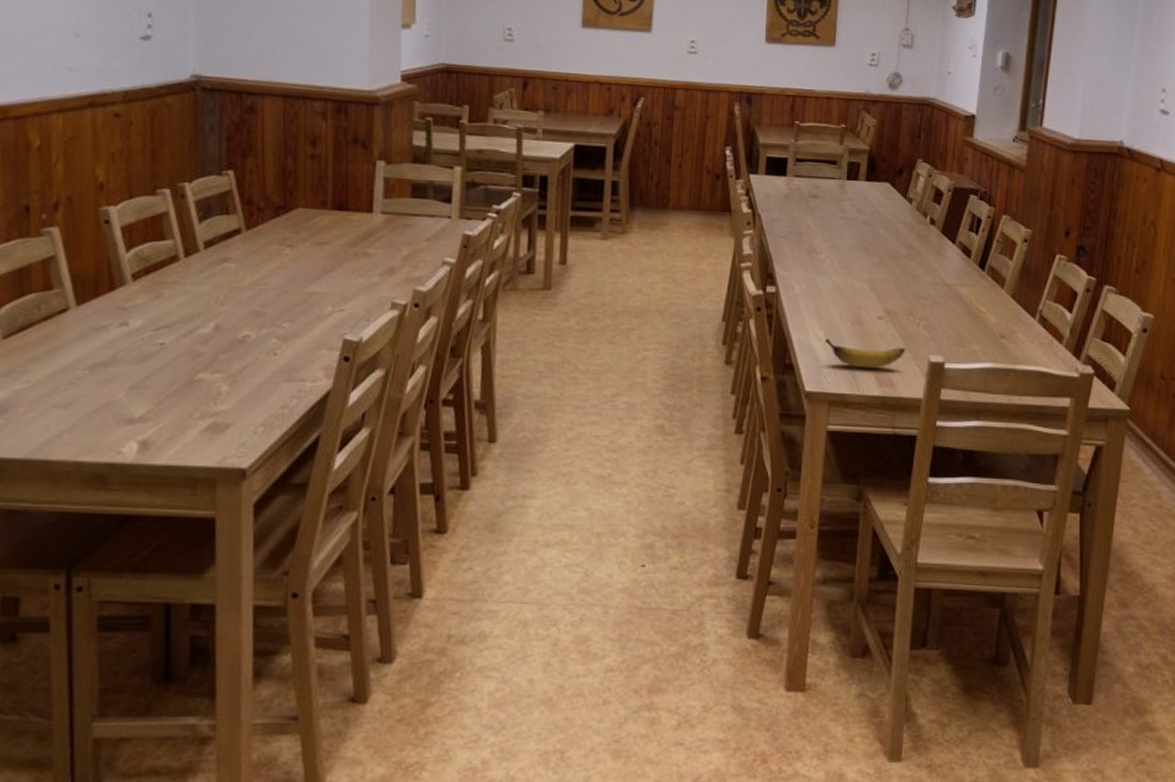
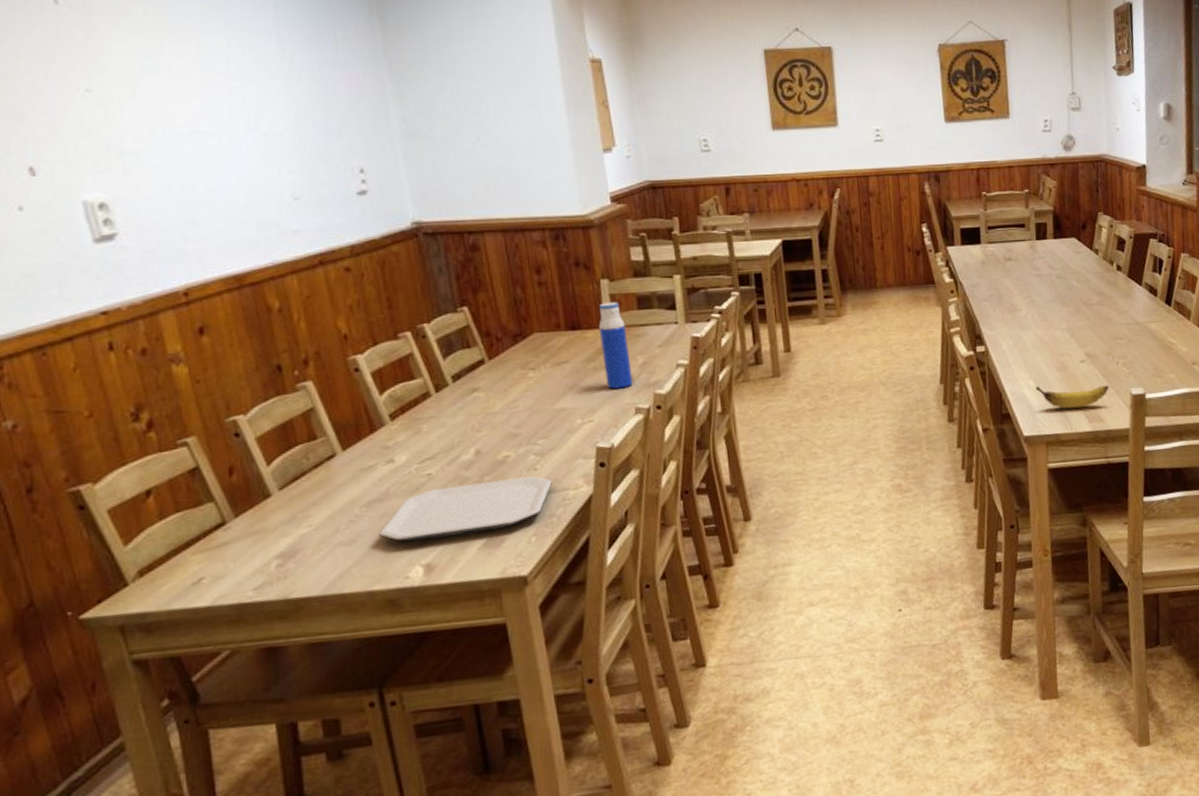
plate: none [98,360,290,415] -> present [379,476,552,542]
water bottle: none [365,185,396,280] -> present [598,302,633,389]

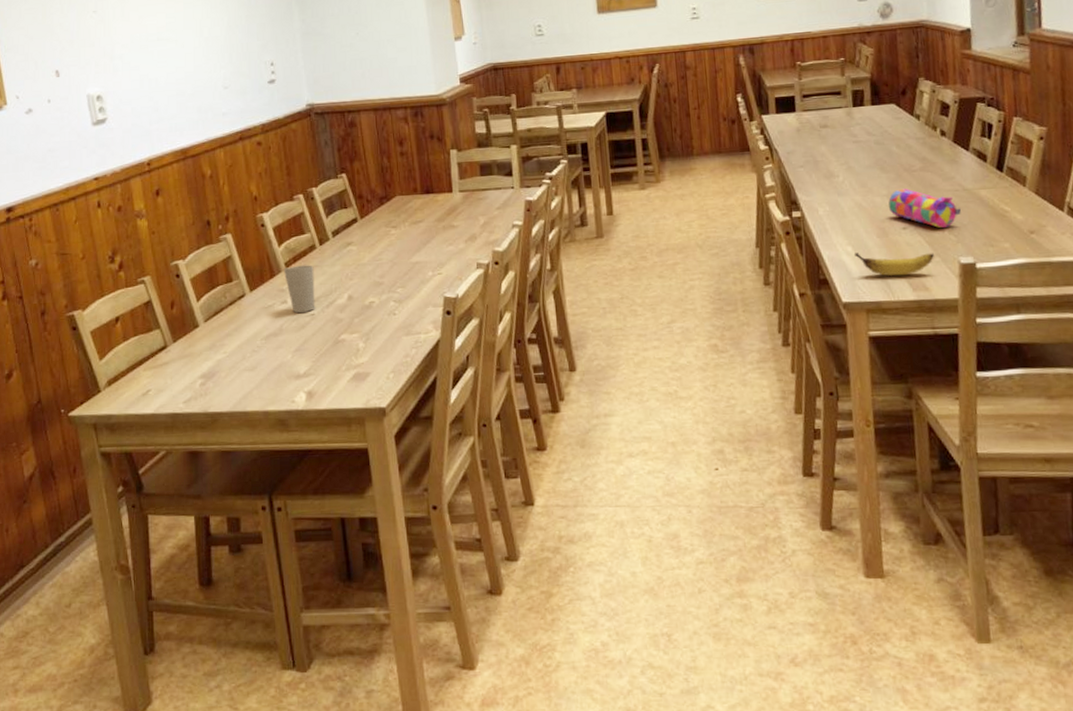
plate: present [379,476,552,542] -> none [274,320,407,371]
cup: none [387,415,433,474] -> present [283,265,315,314]
water bottle: present [598,302,633,389] -> none [448,169,475,246]
pencil case: none [1067,322,1133,361] -> present [888,188,961,228]

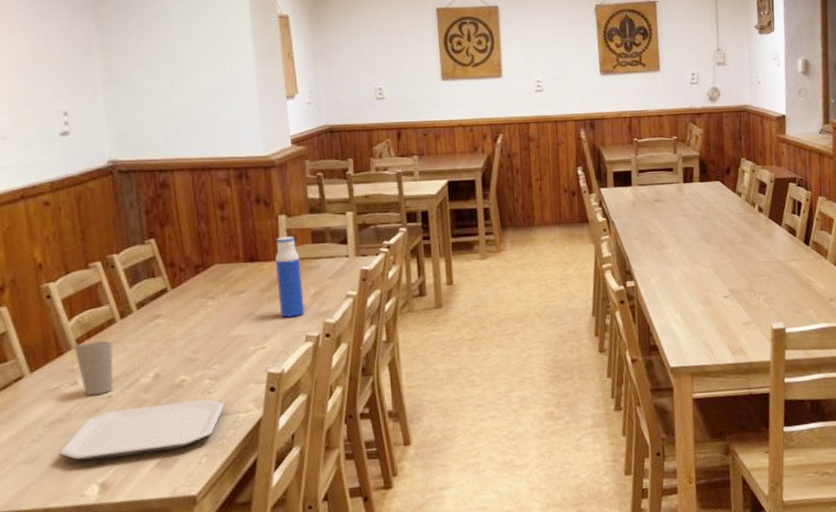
plate: none [274,320,407,371] -> present [59,399,224,461]
water bottle: none [448,169,475,246] -> present [275,236,304,318]
banana: present [853,252,935,276] -> none [681,319,752,341]
pencil case: present [888,188,961,228] -> none [712,260,774,296]

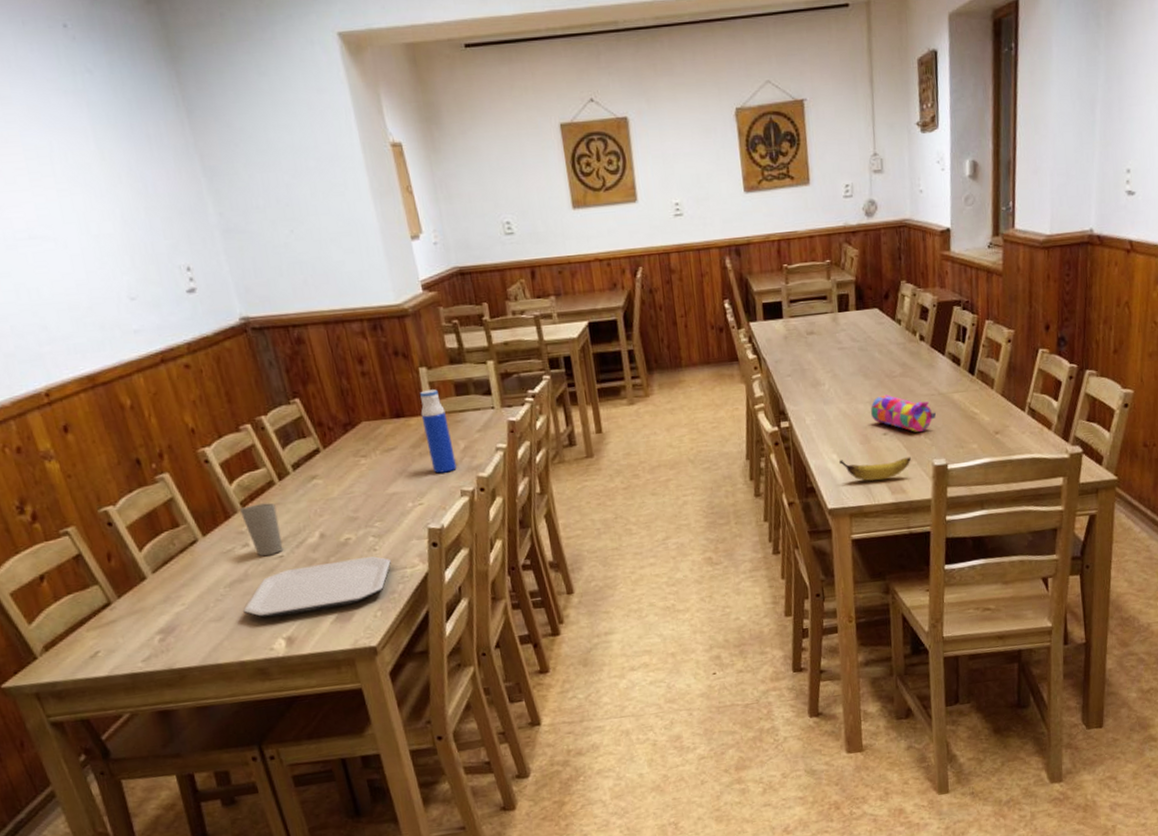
banana: none [681,319,752,341] -> present [838,457,912,481]
pencil case: none [712,260,774,296] -> present [870,394,936,432]

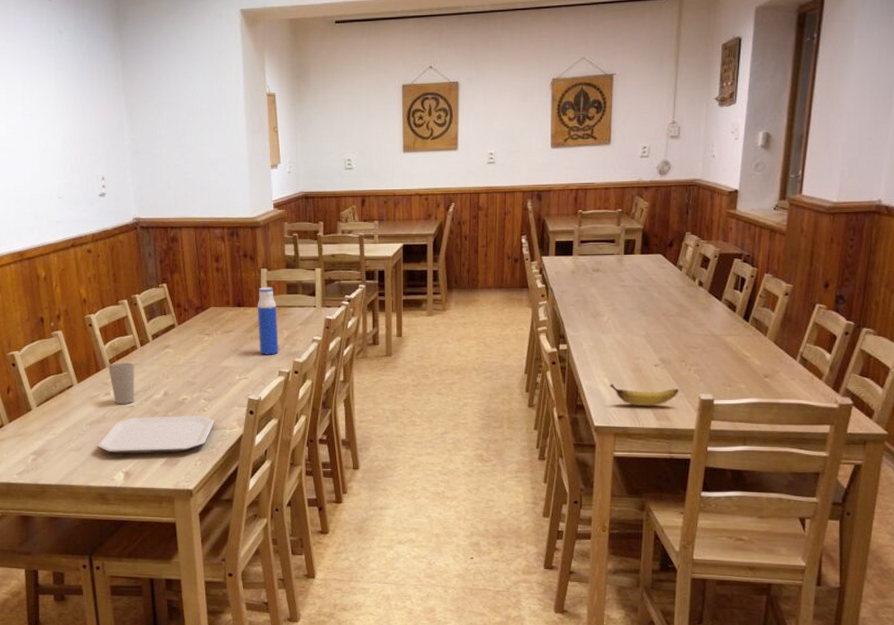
pencil case: present [870,394,936,432] -> none [644,331,707,367]

